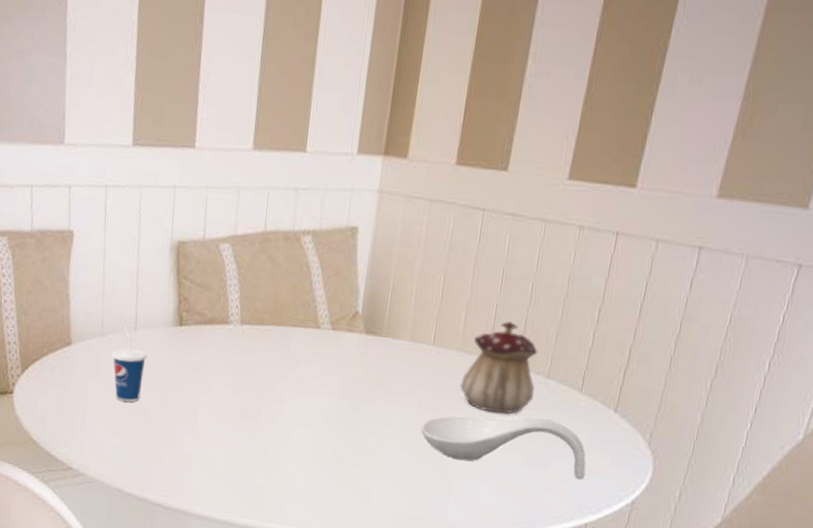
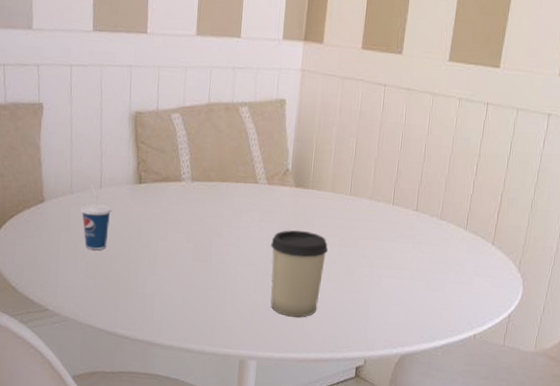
cup: none [329,385,404,491] -> present [270,230,329,317]
spoon rest: present [421,416,586,480] -> none [343,251,473,300]
teapot: present [460,322,538,414] -> none [373,175,432,249]

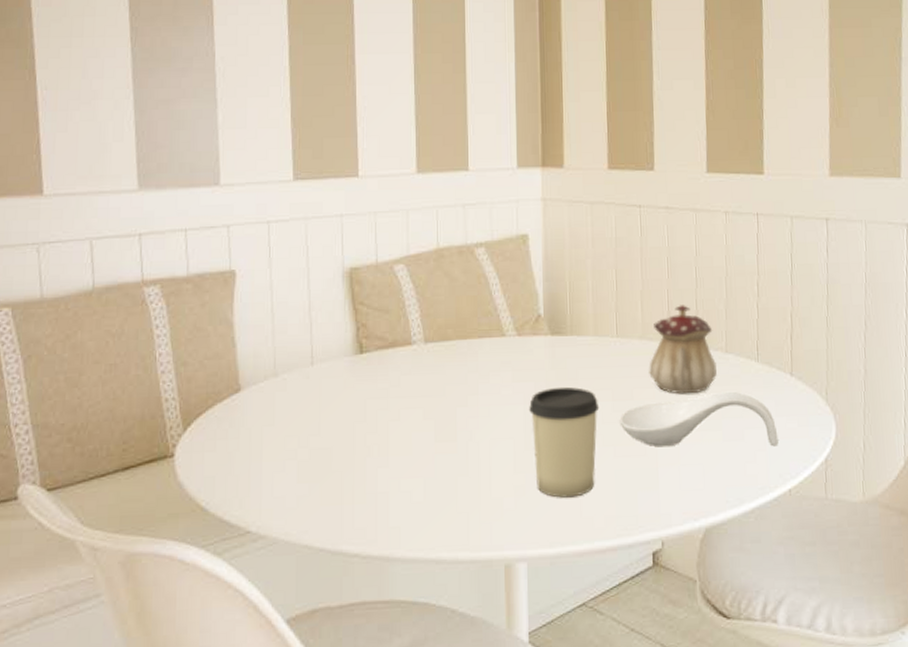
cup: present [81,184,112,250] -> none [288,361,328,444]
spoon rest: none [343,251,473,300] -> present [619,392,779,448]
teapot: none [373,175,432,249] -> present [649,305,717,394]

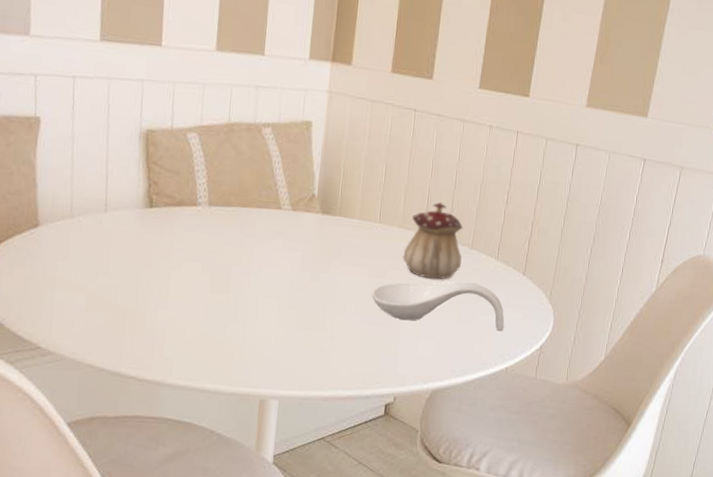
cup: present [529,386,600,498] -> none [294,259,357,352]

